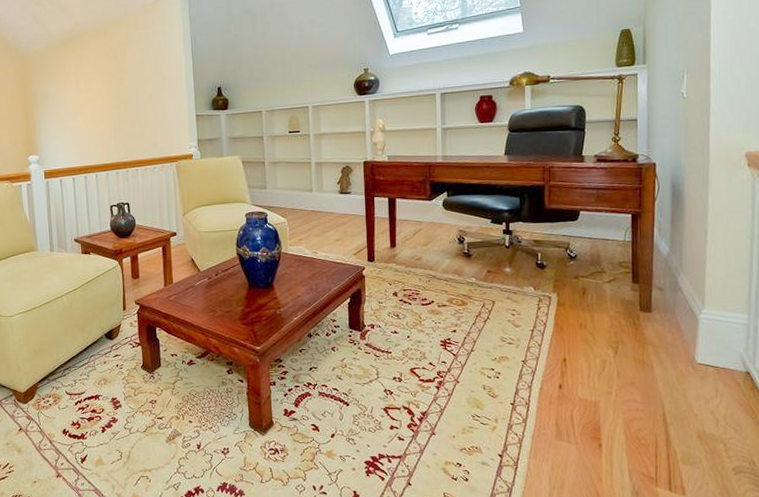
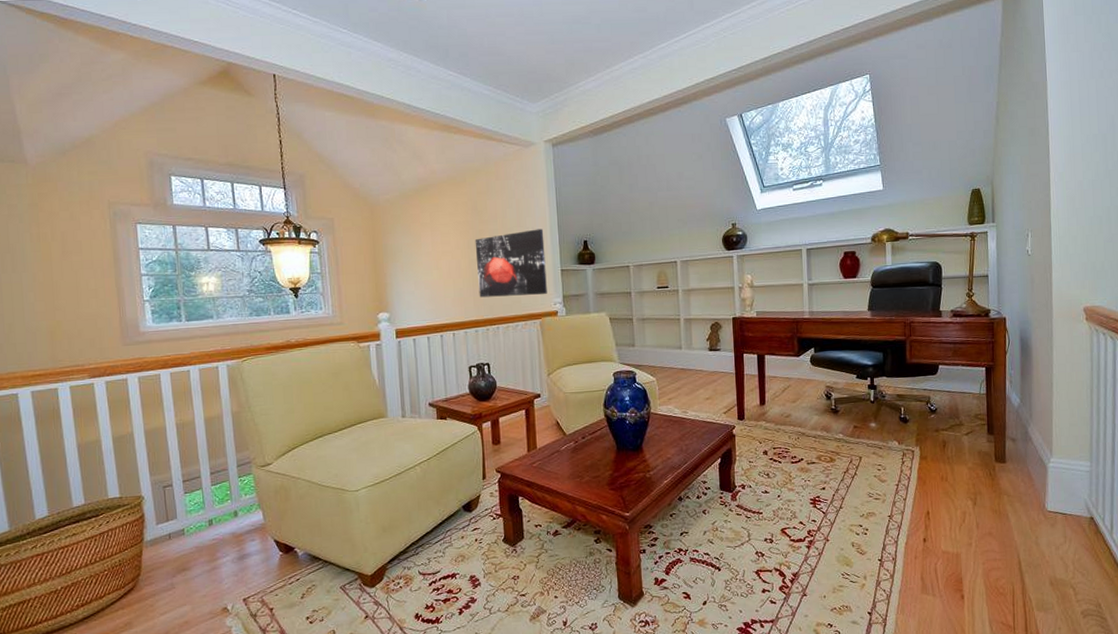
wall art: none [115,76,183,142] -> present [475,229,547,298]

